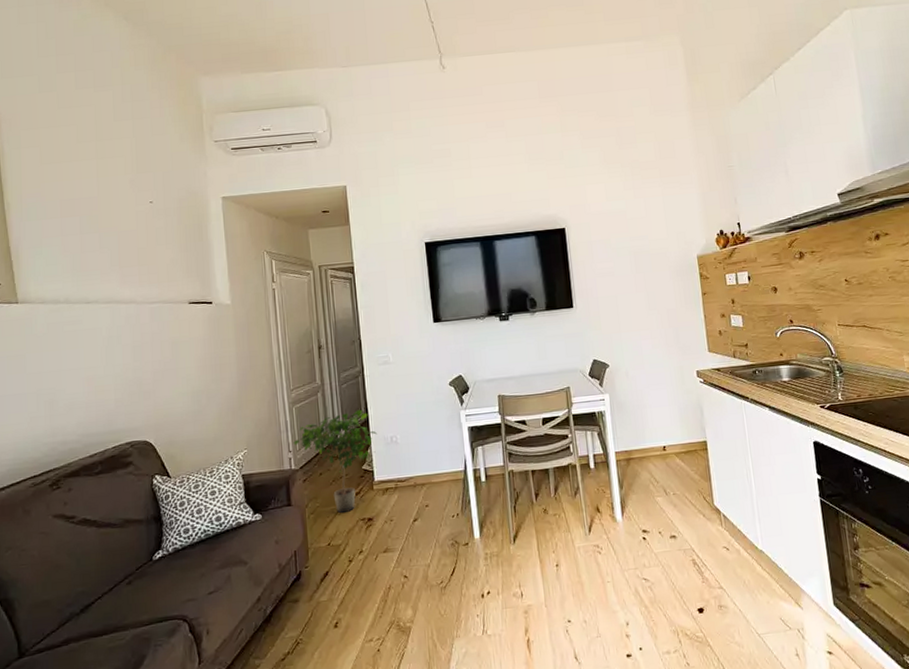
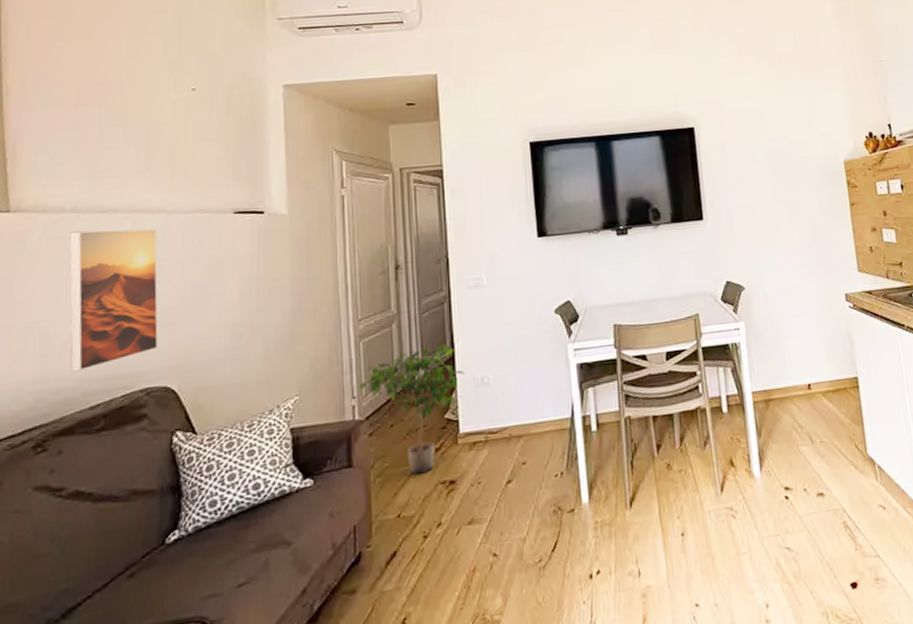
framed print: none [65,316,138,428] -> present [69,228,159,372]

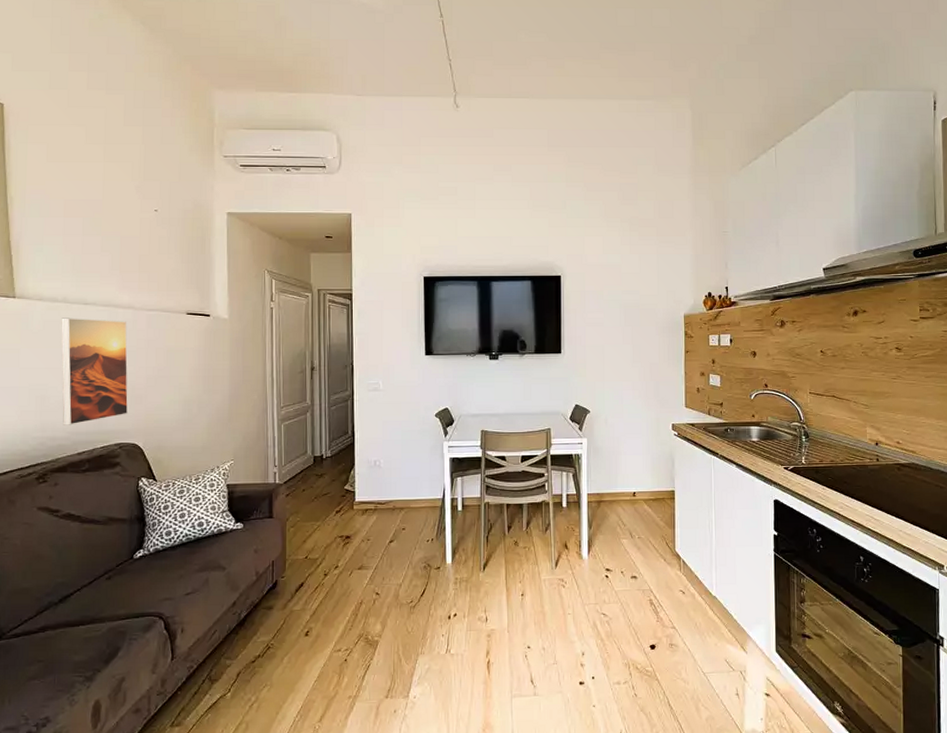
potted plant: present [358,343,466,476] -> none [279,432,362,530]

